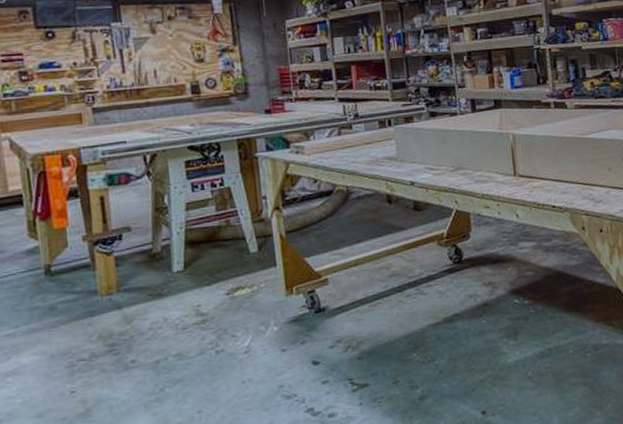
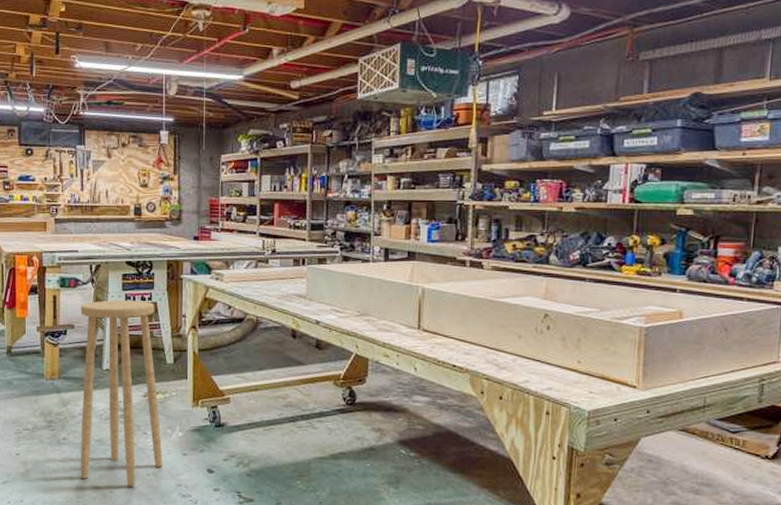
stool: none [136,187,259,404] -> present [80,300,163,487]

